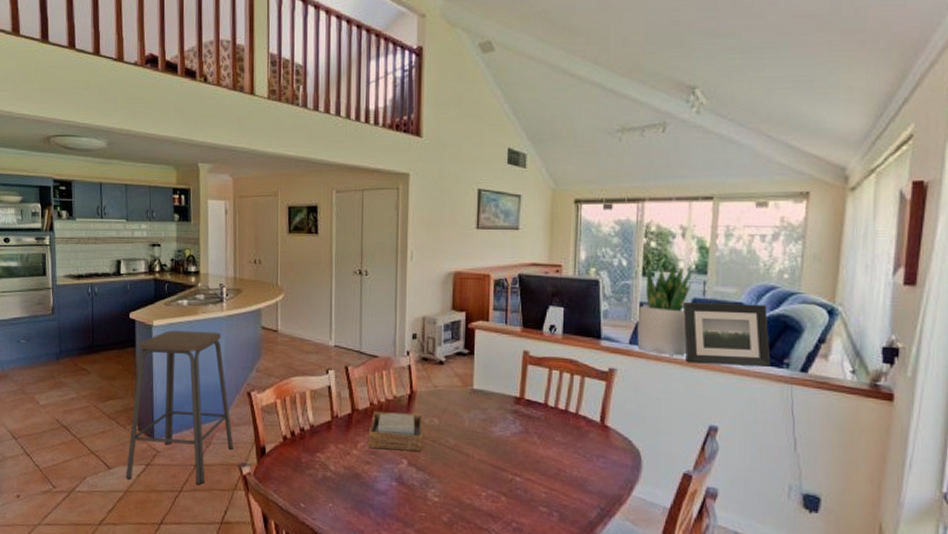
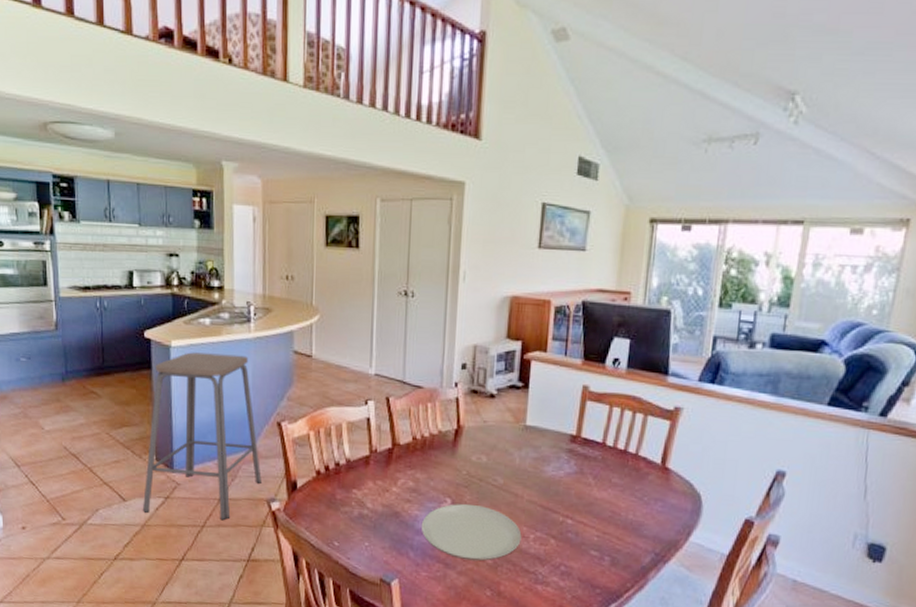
napkin holder: present [368,411,423,452] -> none [409,446,470,491]
plate: none [381,464,474,520] -> present [422,503,522,561]
planter: present [637,266,692,356] -> none [706,297,772,396]
picture frame: present [683,302,771,367] -> none [757,338,851,410]

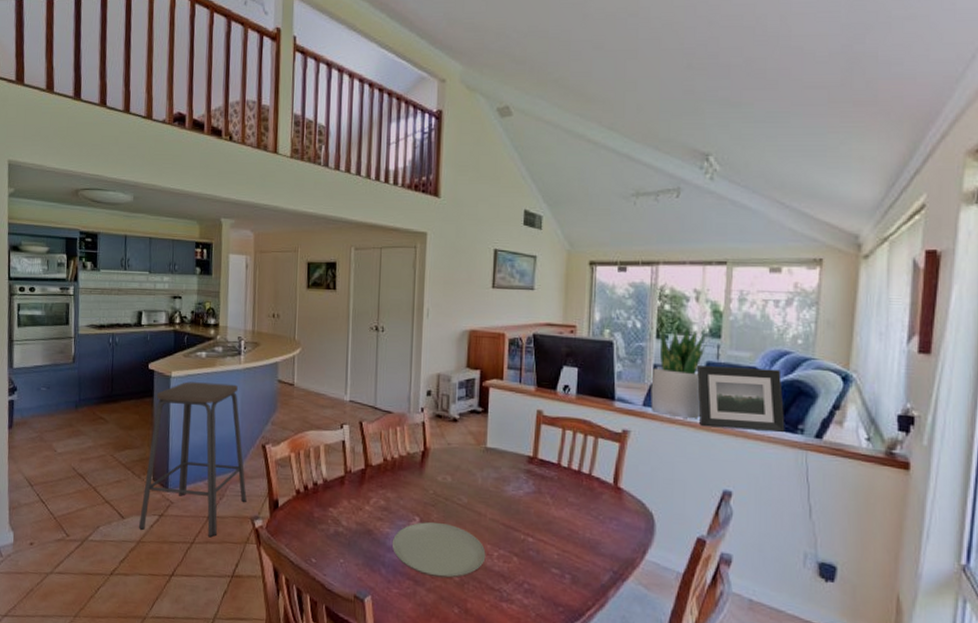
planter: none [706,297,772,396] -> present [650,329,706,419]
picture frame: none [757,338,851,410] -> present [697,366,785,432]

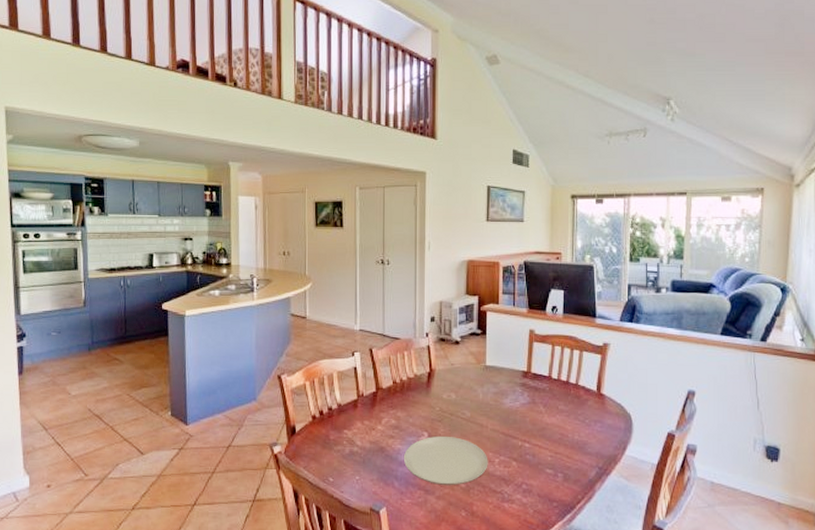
bar stool: present [139,382,247,538] -> none [159,319,265,466]
planter: present [650,329,706,419] -> none [626,252,671,330]
picture frame: present [697,366,785,432] -> none [665,284,737,337]

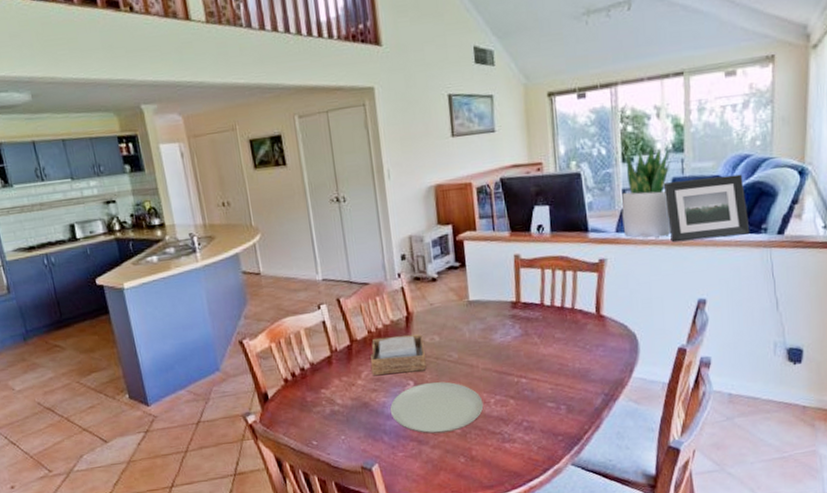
napkin holder: none [391,388,441,424] -> present [370,334,427,376]
planter: none [626,252,671,330] -> present [621,147,672,239]
picture frame: none [665,284,737,337] -> present [664,174,750,243]

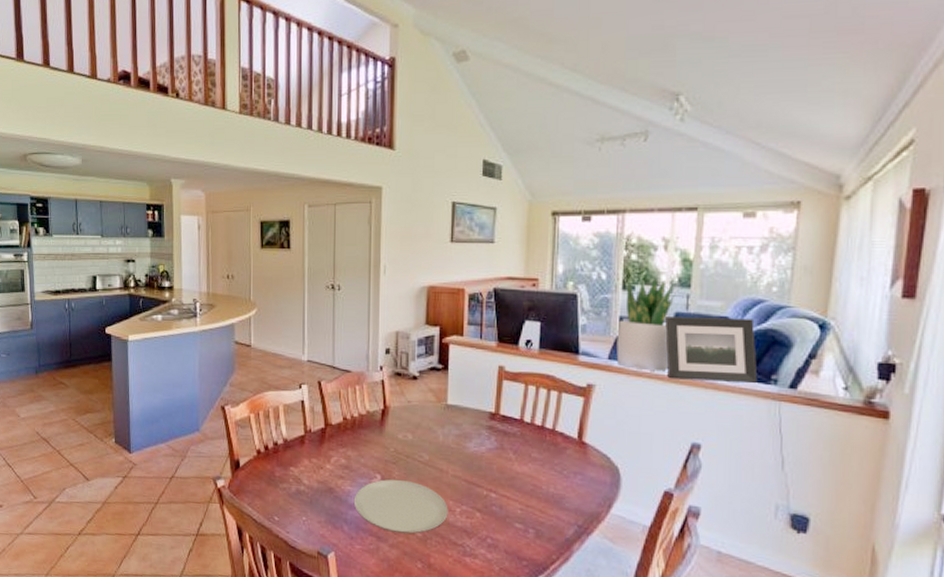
napkin holder: present [370,334,427,376] -> none [341,426,396,467]

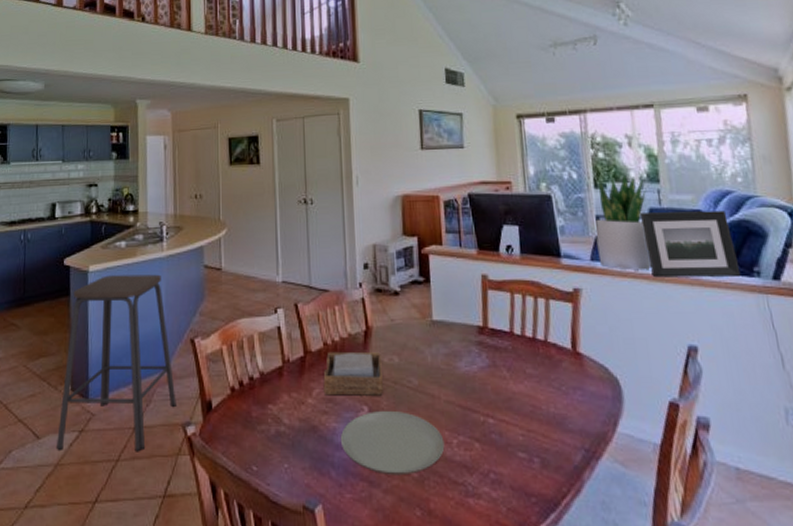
bar stool: none [104,345,208,498] -> present [57,274,176,452]
napkin holder: none [341,426,396,467] -> present [323,351,383,396]

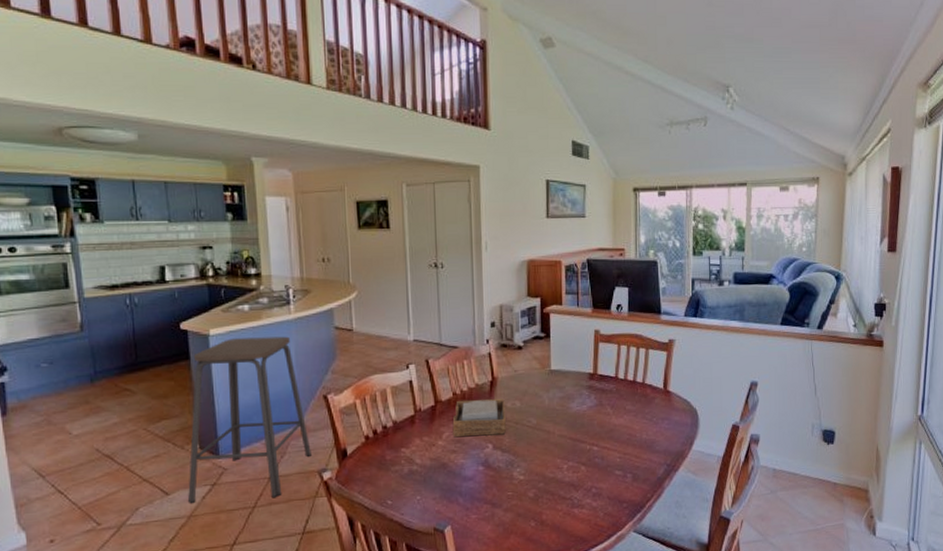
plate: present [341,410,445,476] -> none [468,446,557,498]
planter: present [595,175,652,271] -> none [690,245,733,324]
picture frame: present [641,210,741,278] -> none [727,274,796,330]

